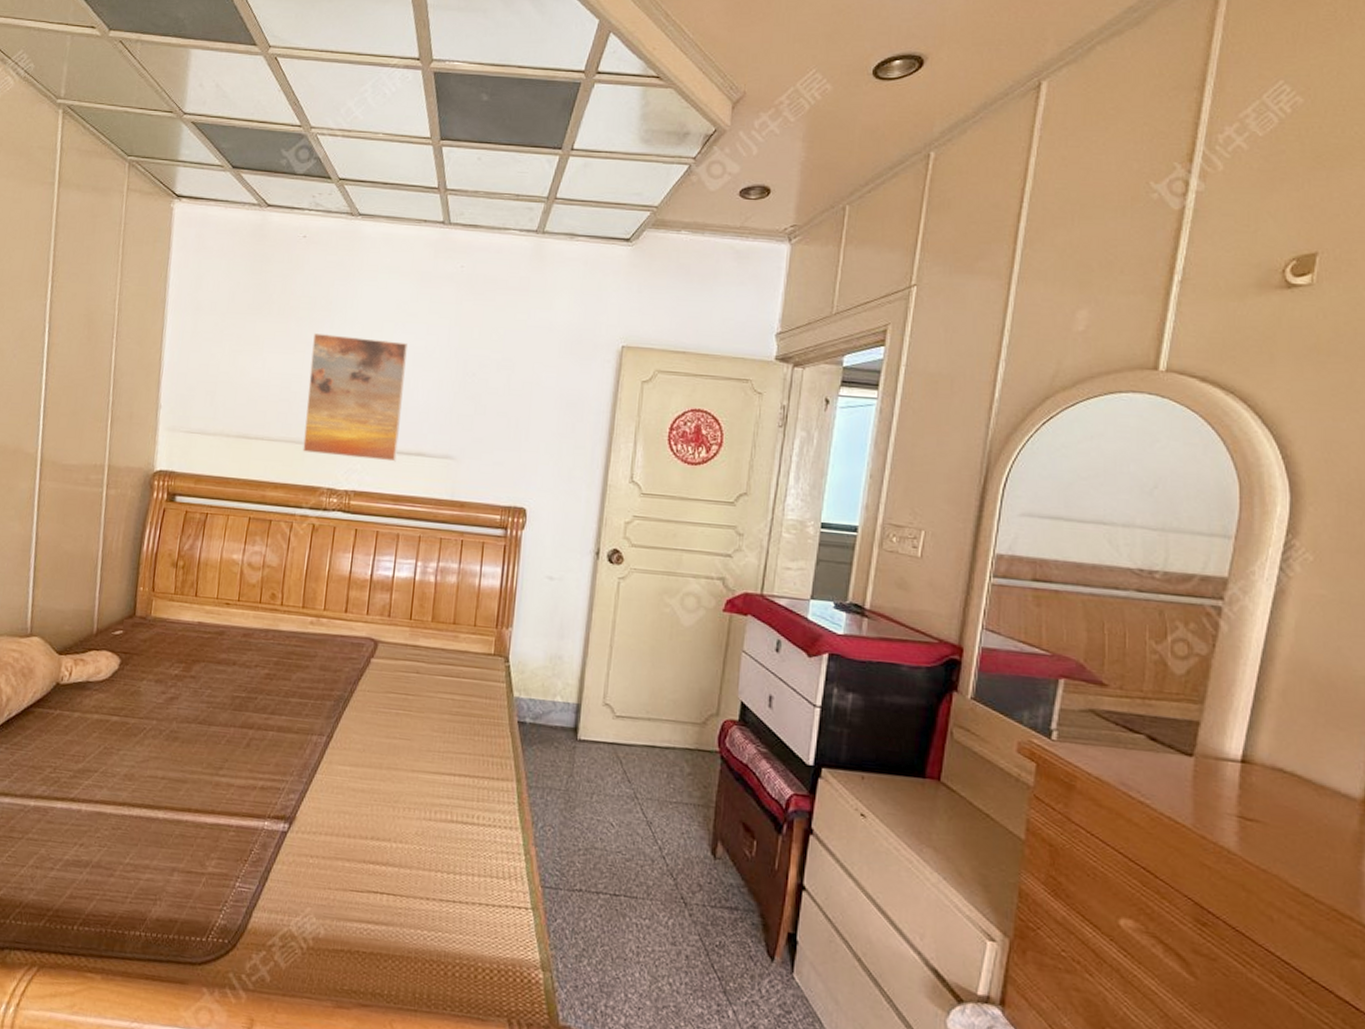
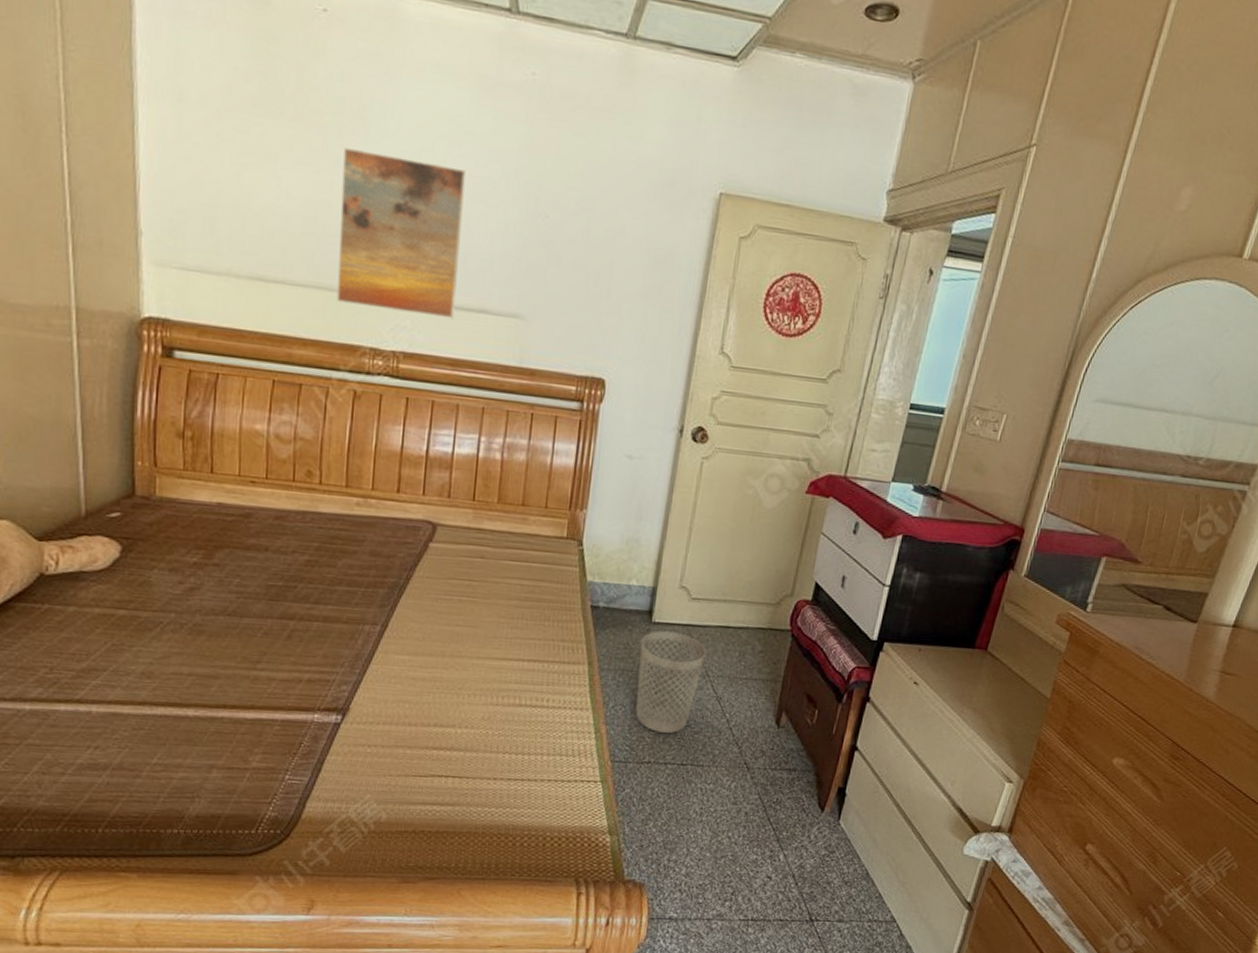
wastebasket: none [564,748,633,859] -> present [635,631,706,733]

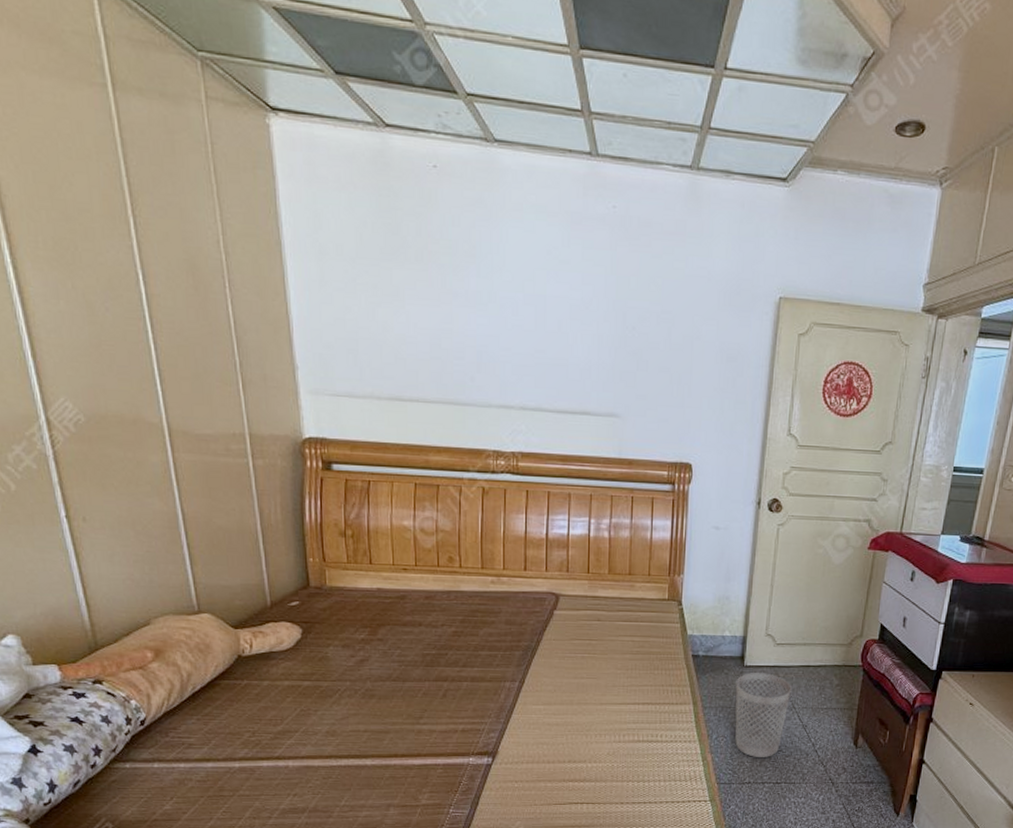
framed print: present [337,148,466,319] -> none [460,283,562,421]

